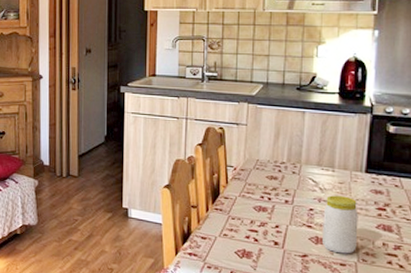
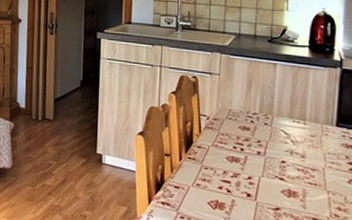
jar: present [323,195,358,254] -> none [295,148,330,209]

